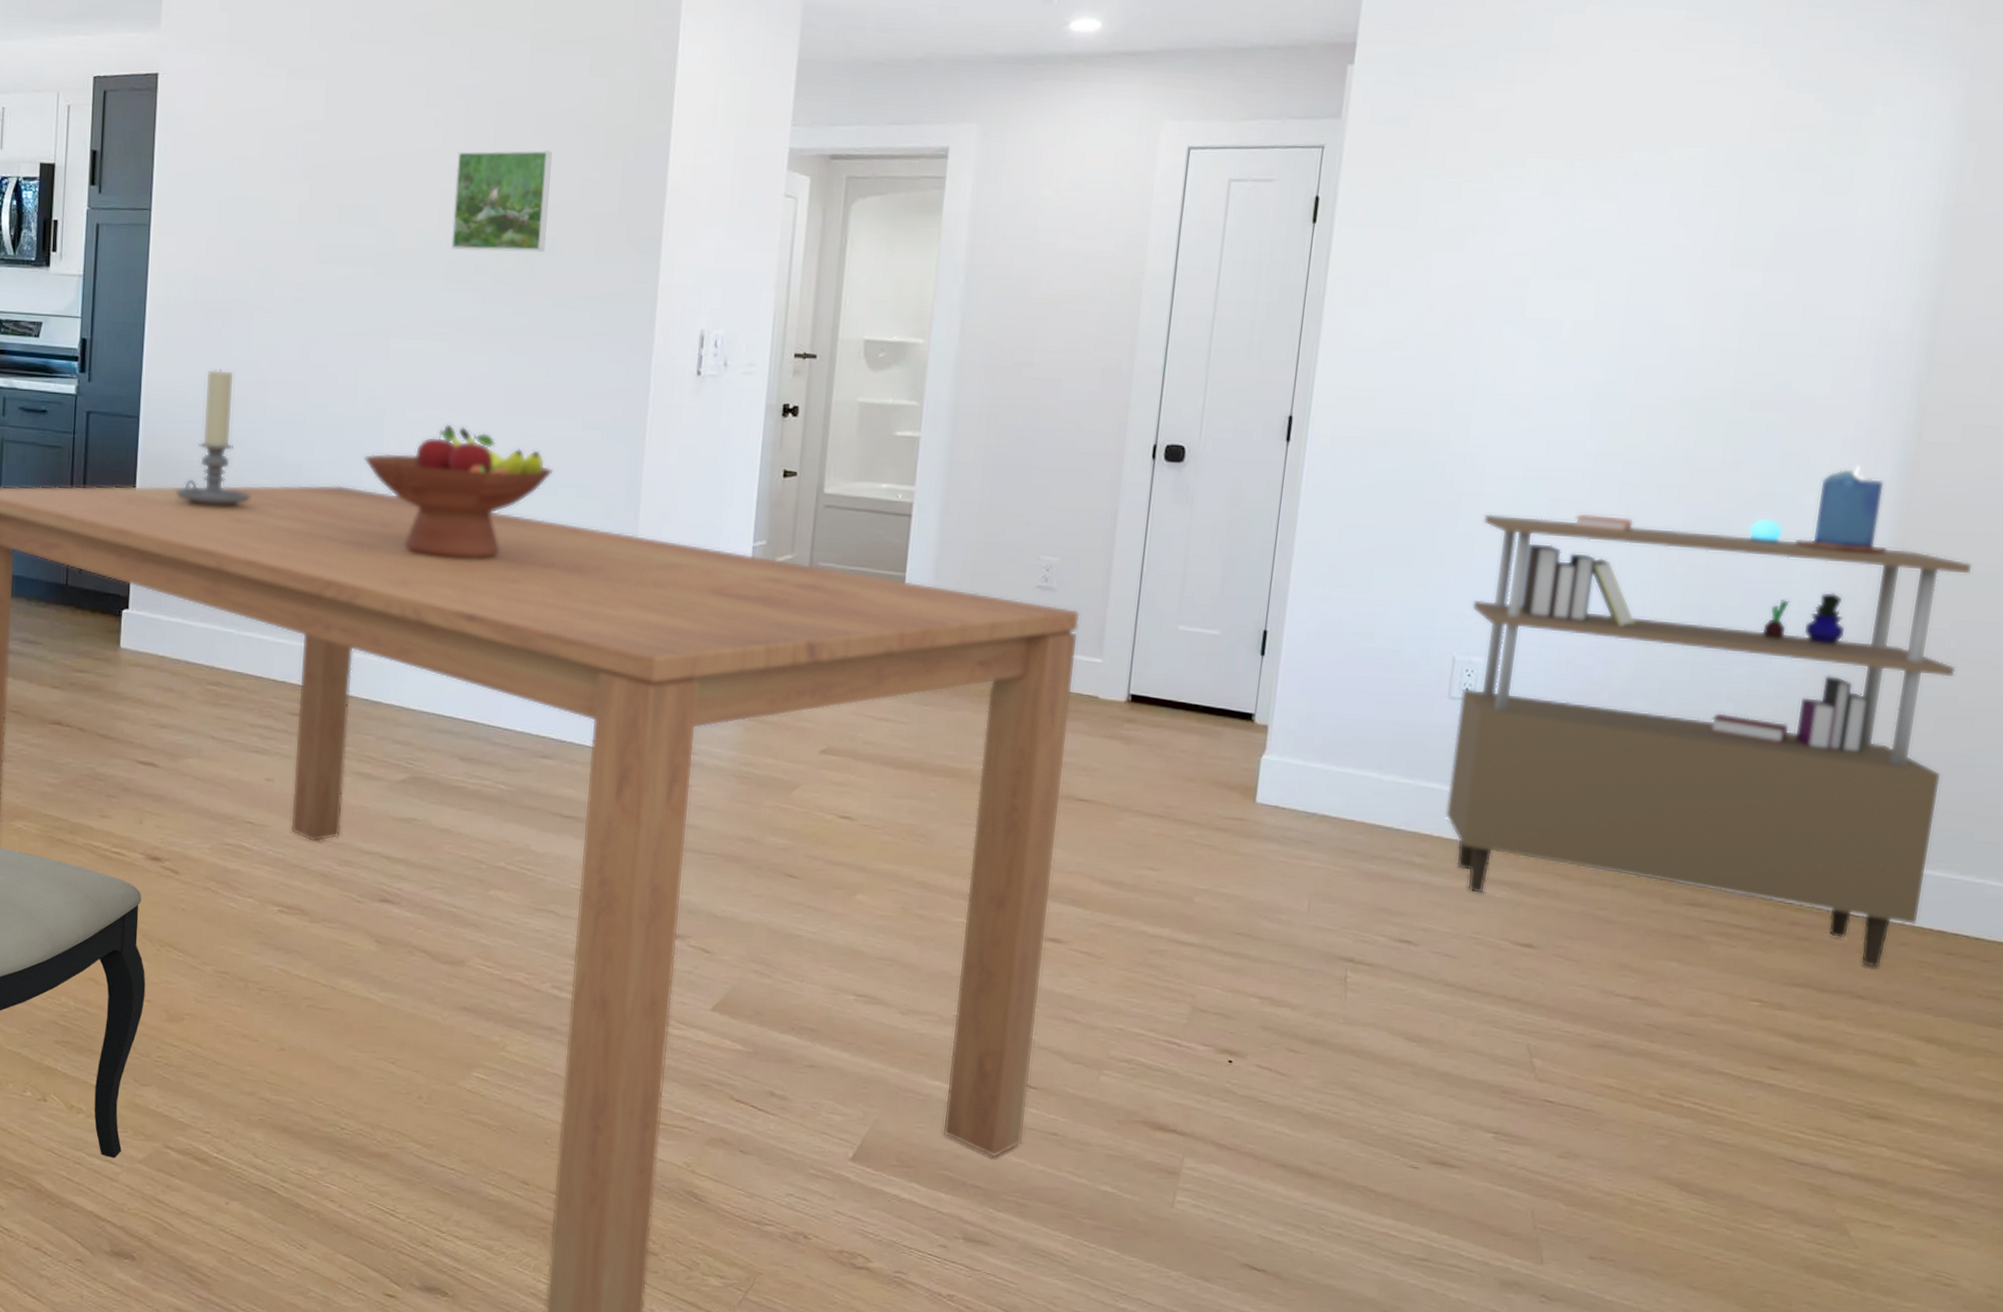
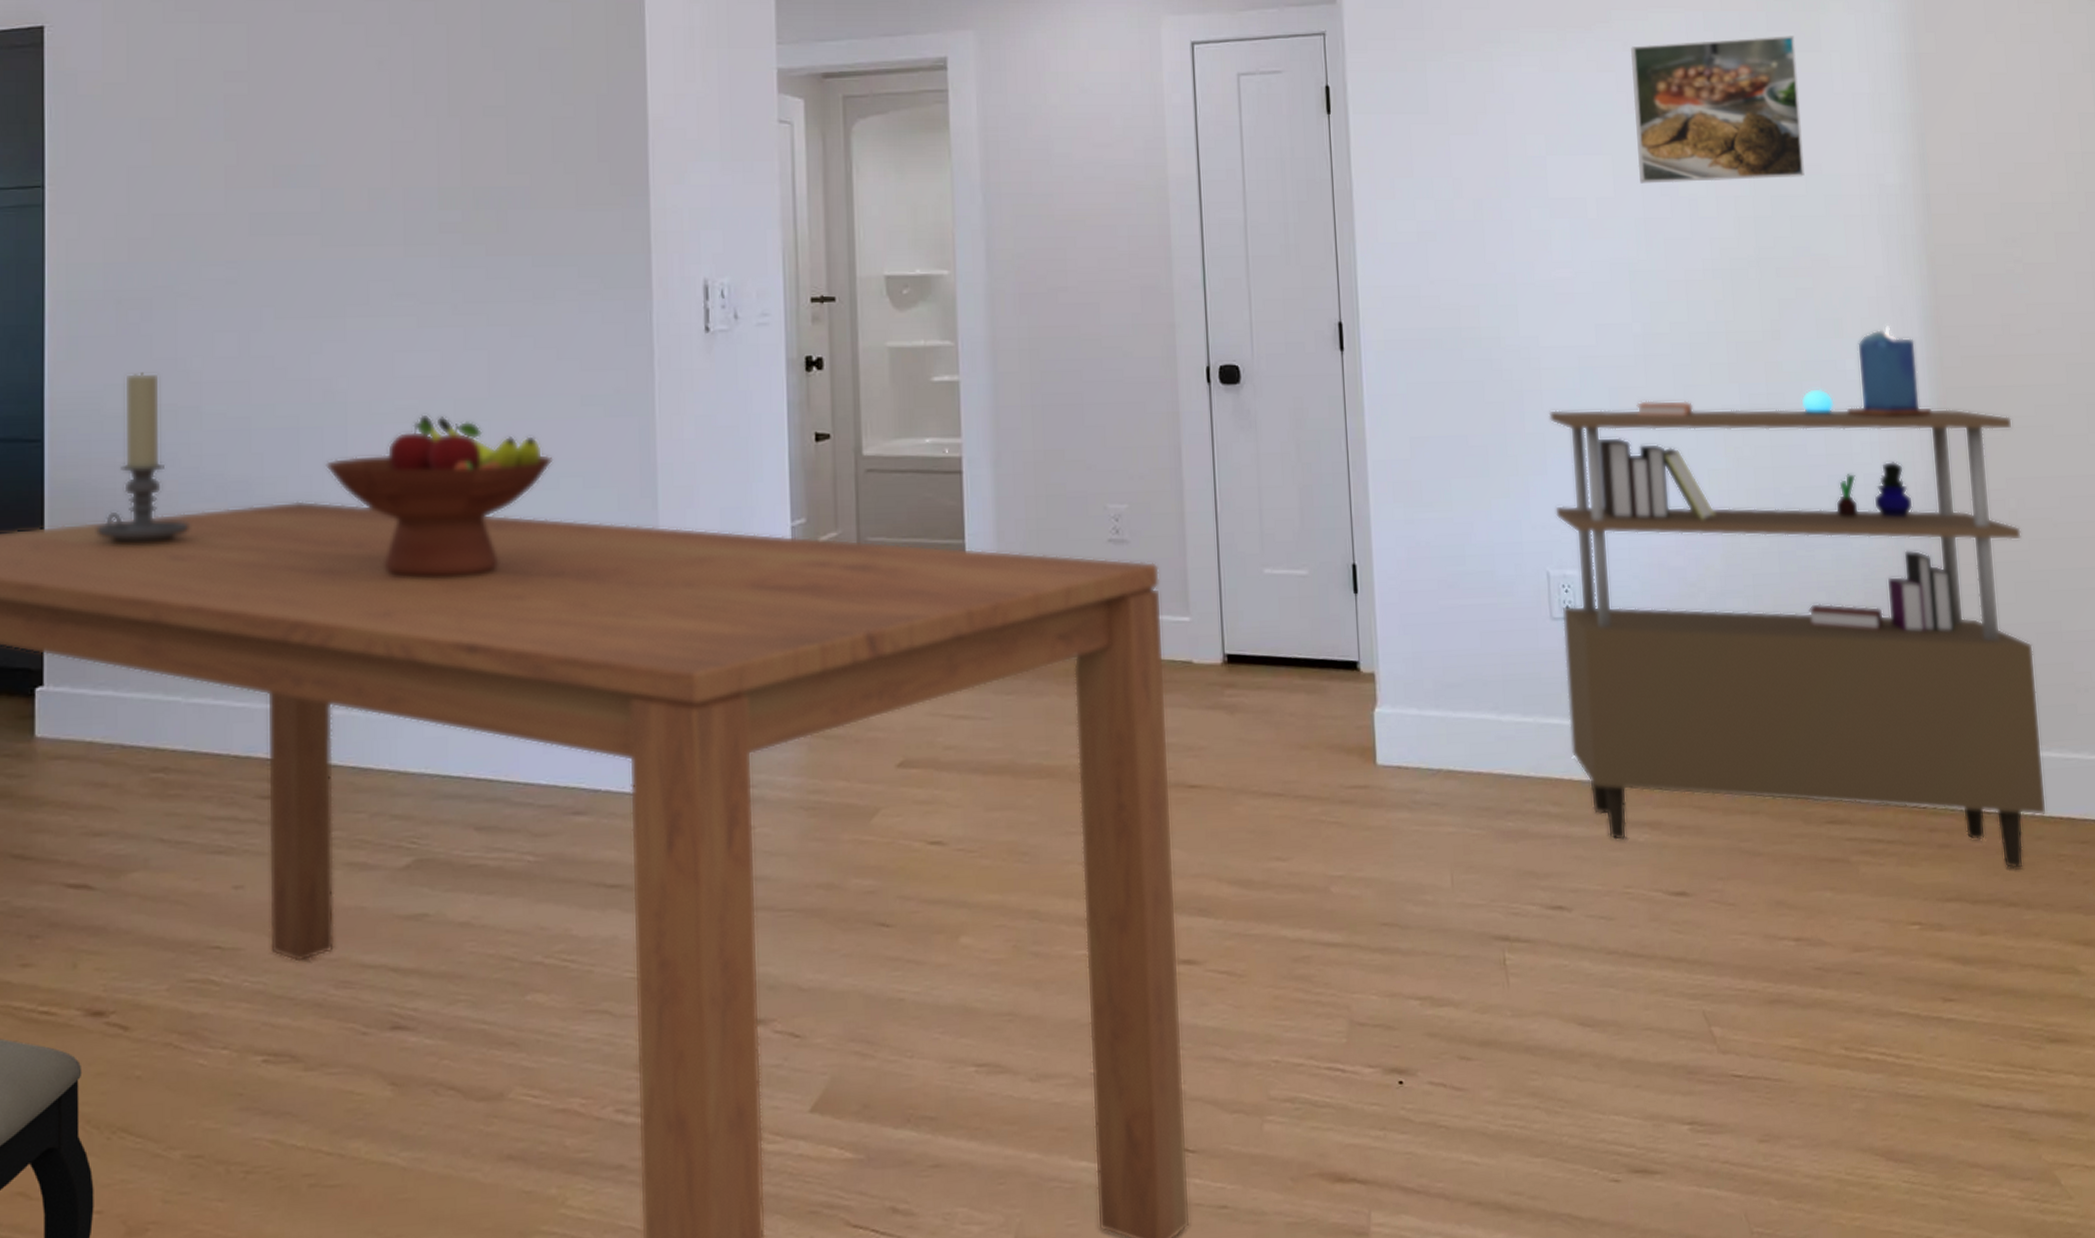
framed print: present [450,150,552,253] -> none [406,88,517,208]
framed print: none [1623,176,1823,317] -> present [1630,36,1805,184]

